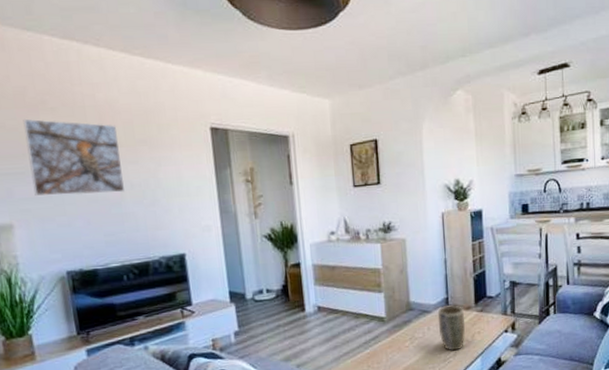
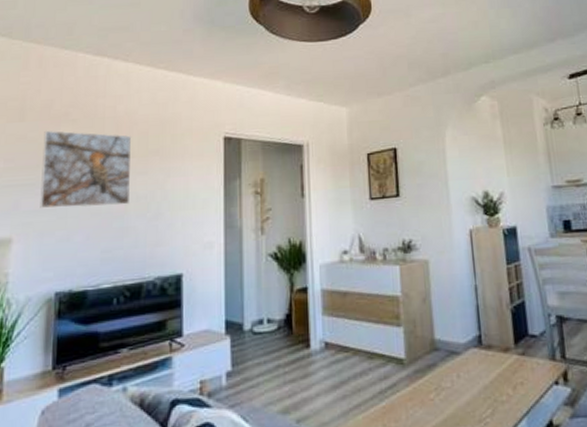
plant pot: present [437,305,466,351] -> none [468,345,505,408]

